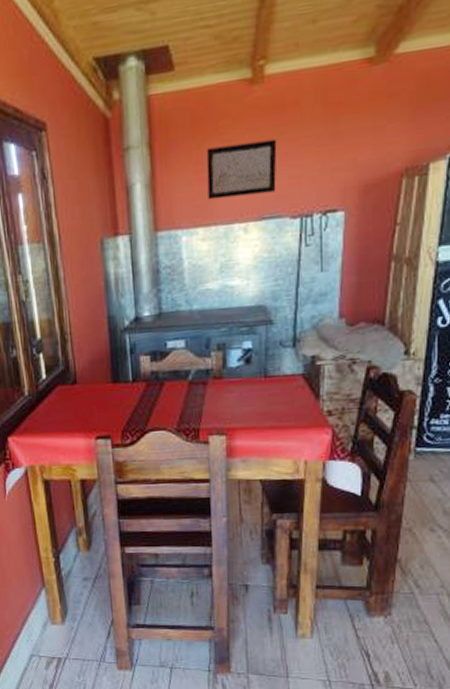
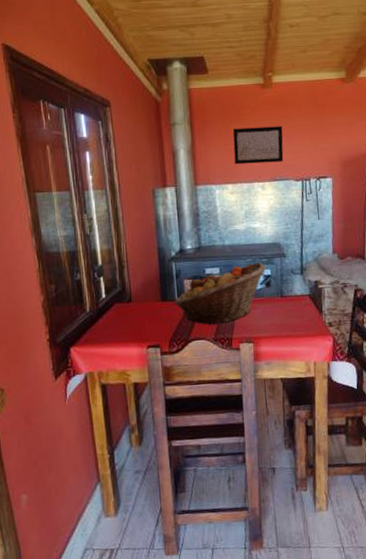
fruit basket: none [127,331,247,412] -> present [174,262,267,325]

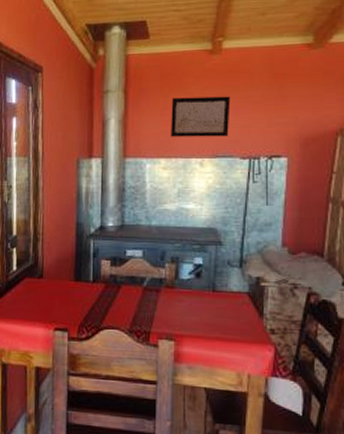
fruit basket: present [174,262,267,325] -> none [88,248,198,314]

